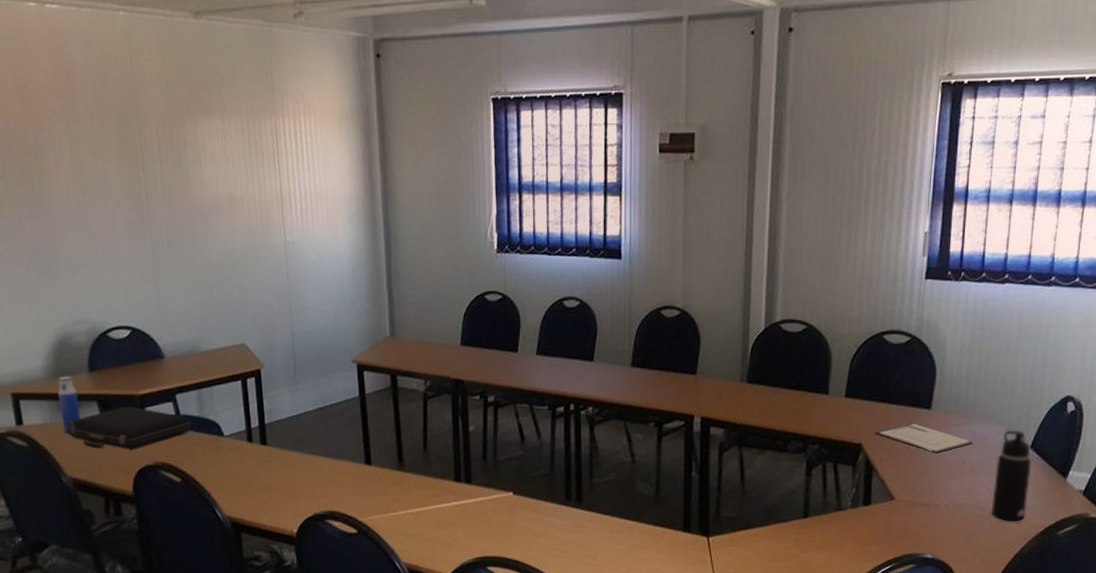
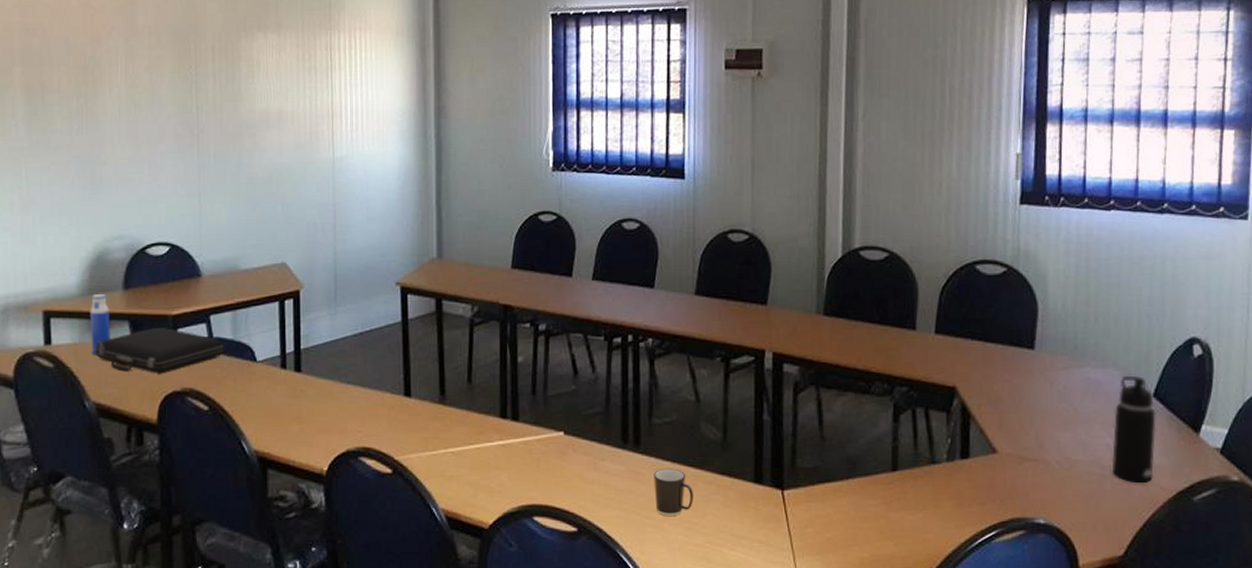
mug: none [594,521,630,563] -> present [654,468,693,517]
clipboard: present [875,423,973,453] -> none [970,365,1086,400]

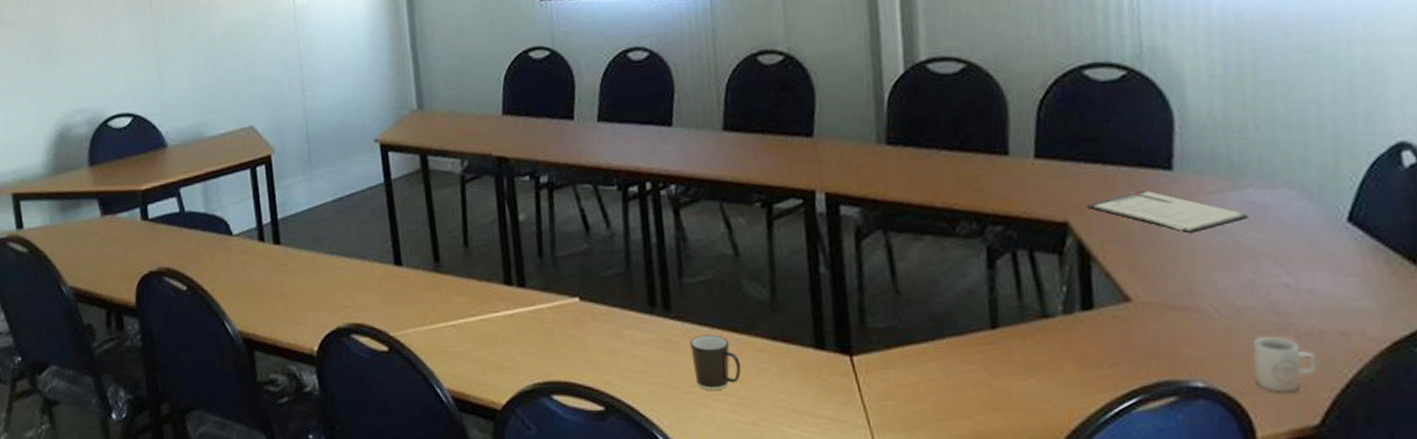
water bottle: present [90,293,110,355] -> none [58,171,81,237]
briefcase: present [96,328,224,373] -> none [67,204,198,253]
clipboard: none [970,365,1086,400] -> present [1087,191,1249,233]
mug: none [1080,484,1125,530] -> present [1253,335,1318,393]
water bottle: present [1111,375,1157,484] -> none [1292,195,1357,334]

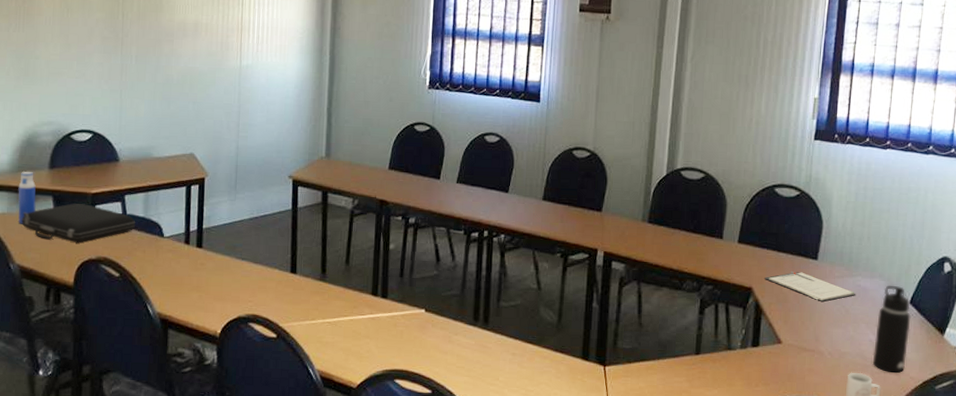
water bottle: none [58,171,81,237] -> present [18,171,36,224]
briefcase: none [67,204,198,253] -> present [22,203,136,242]
mug: present [690,334,741,391] -> none [498,343,531,384]
water bottle: none [1292,195,1357,334] -> present [872,285,911,374]

